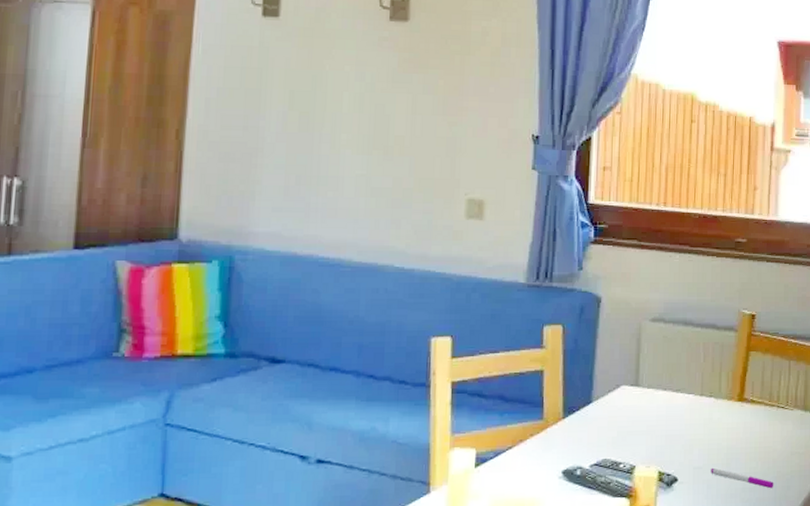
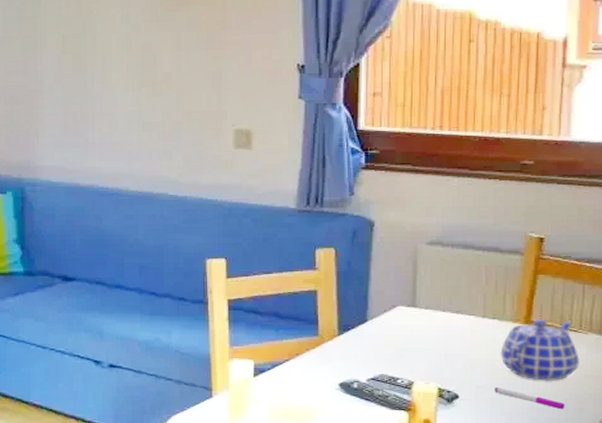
teapot: none [716,395,786,460] -> present [500,318,580,382]

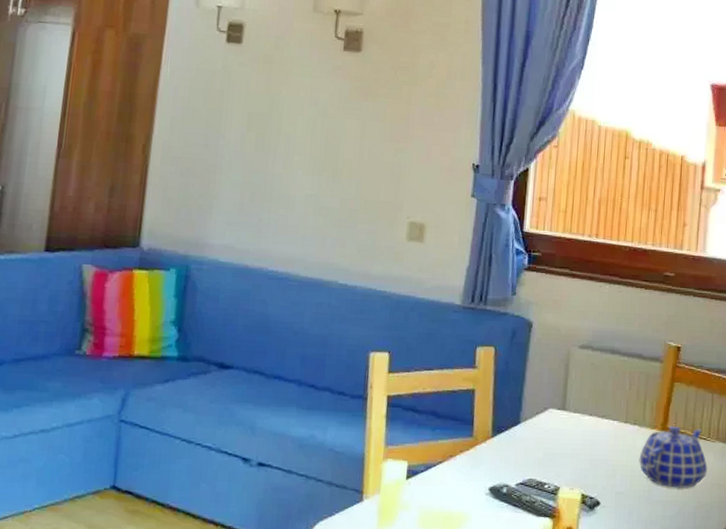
pen: present [494,387,565,410] -> none [632,493,694,518]

